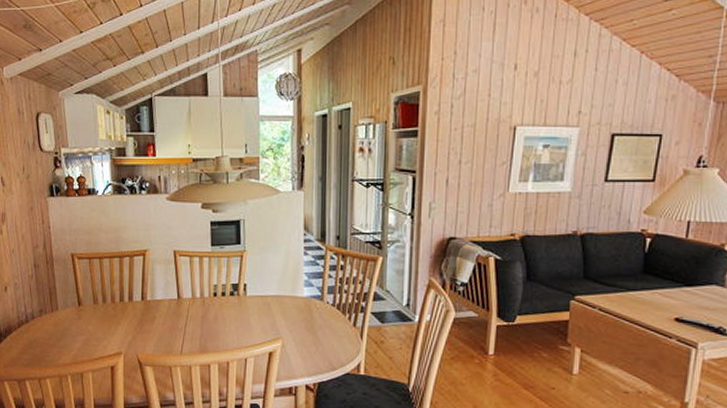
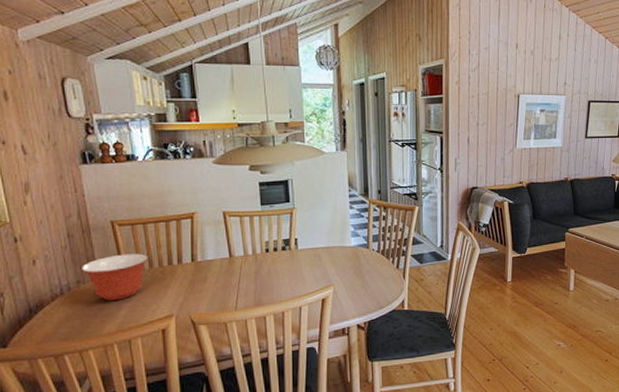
mixing bowl: none [44,287,102,332] -> present [82,253,148,301]

